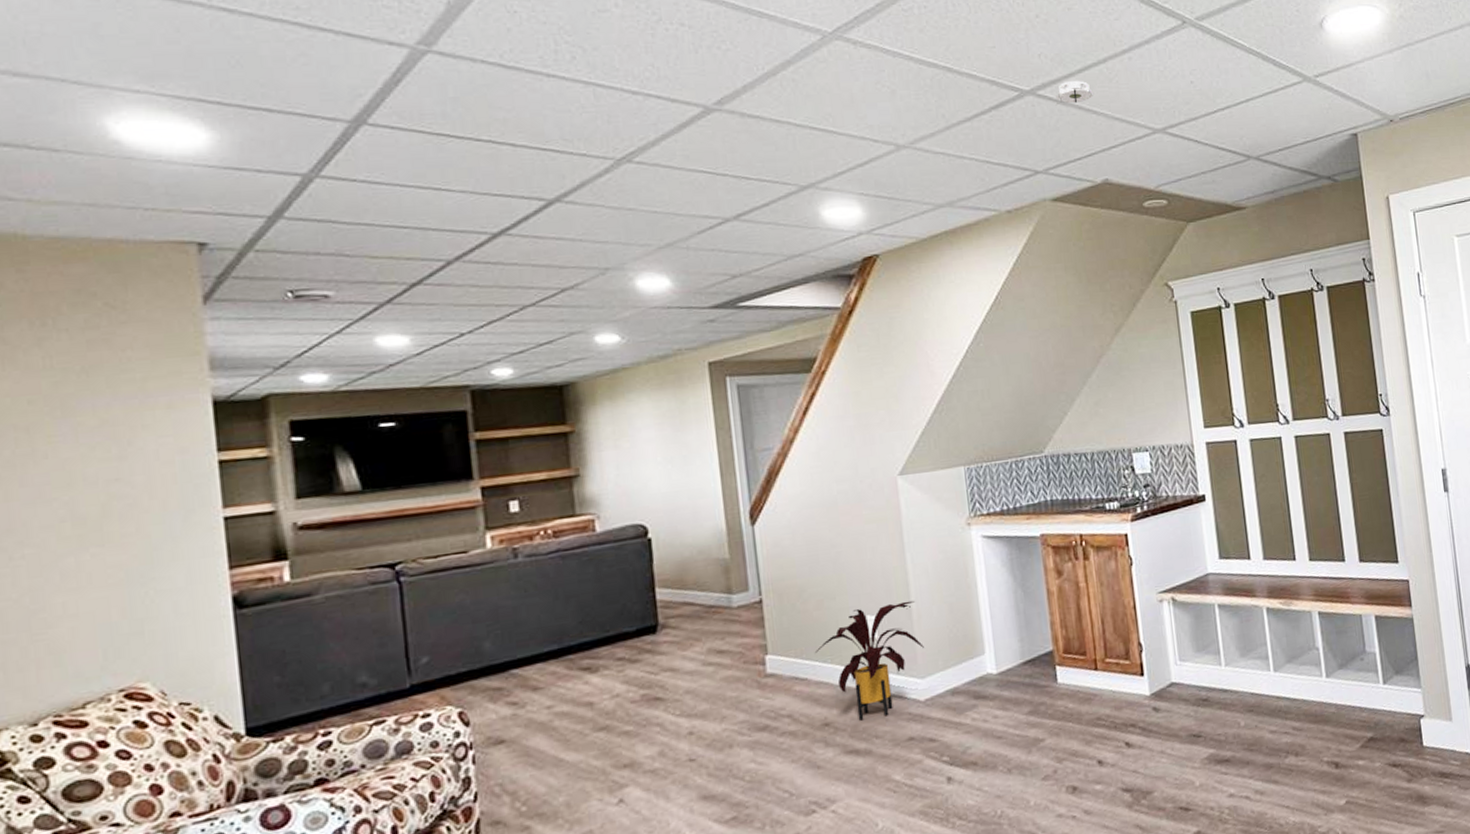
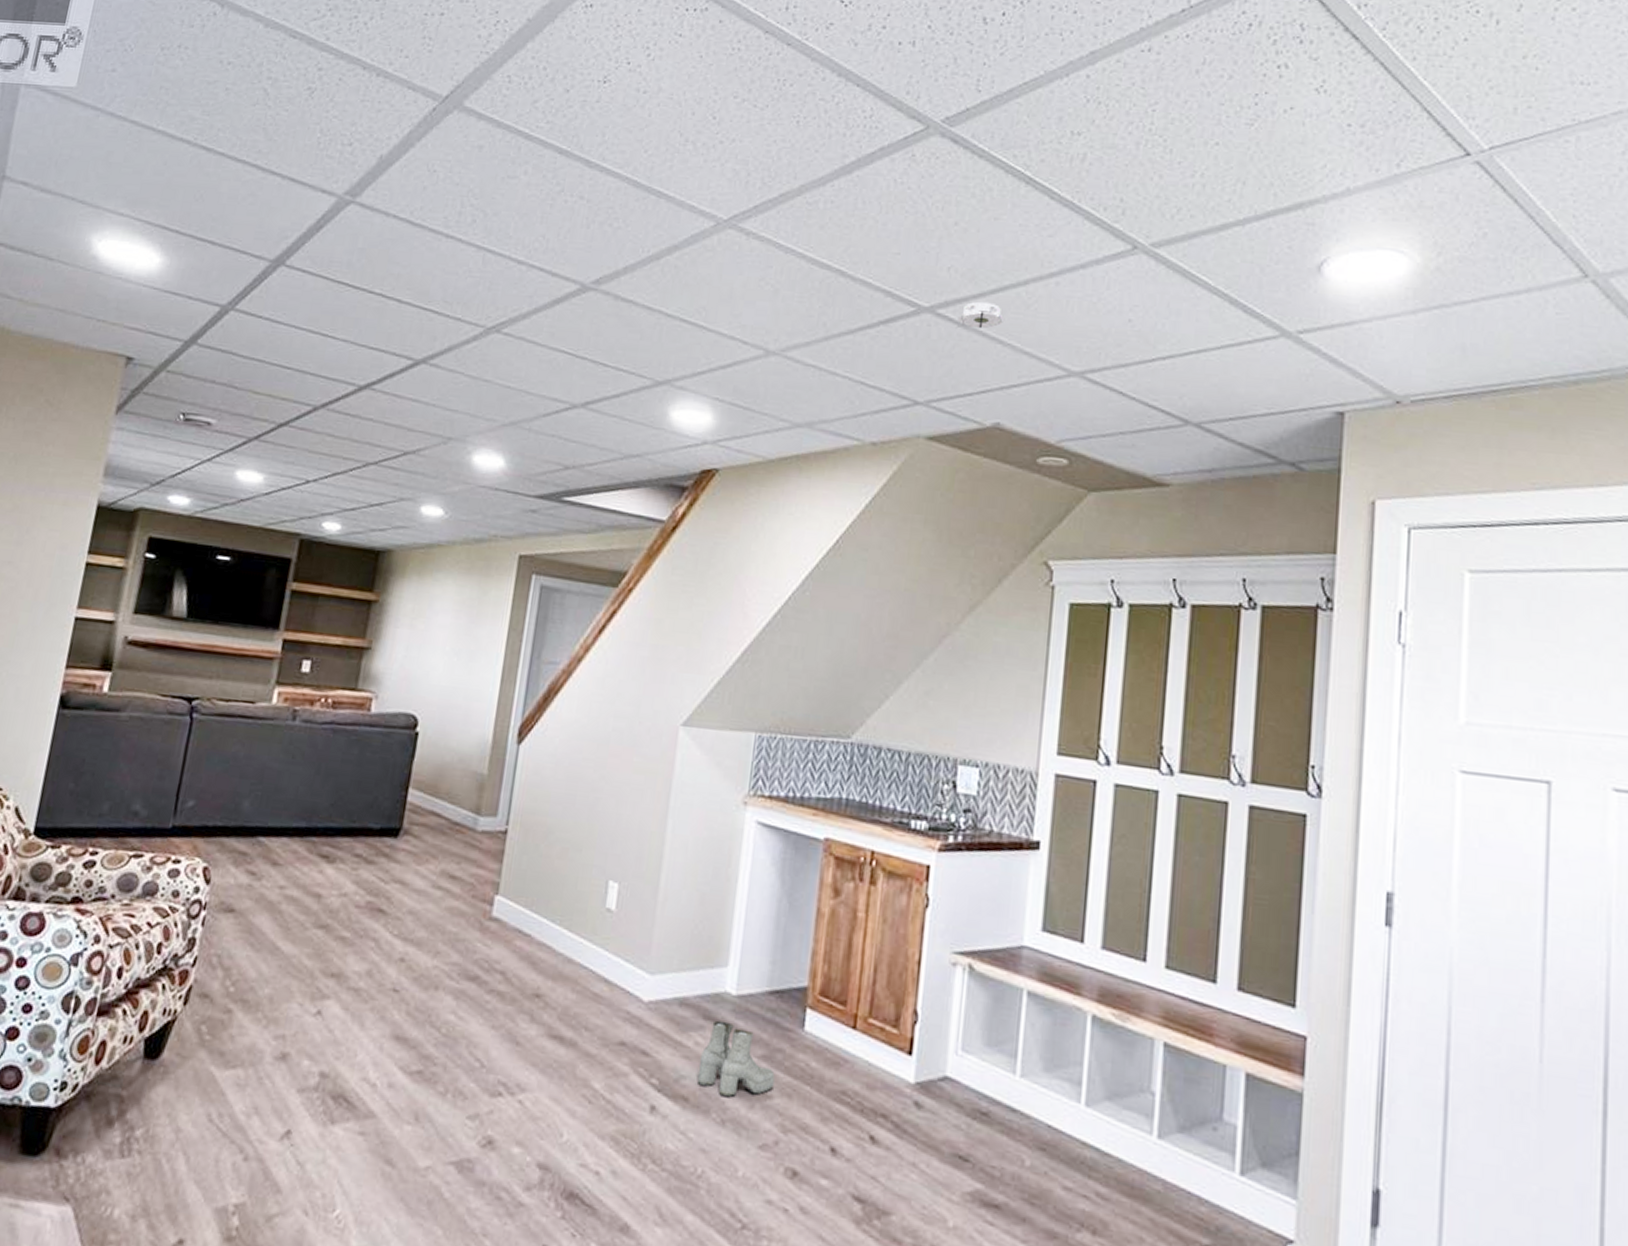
house plant: present [814,600,924,721] -> none [545,870,666,1007]
boots: none [978,695,1043,751] -> present [696,1020,775,1097]

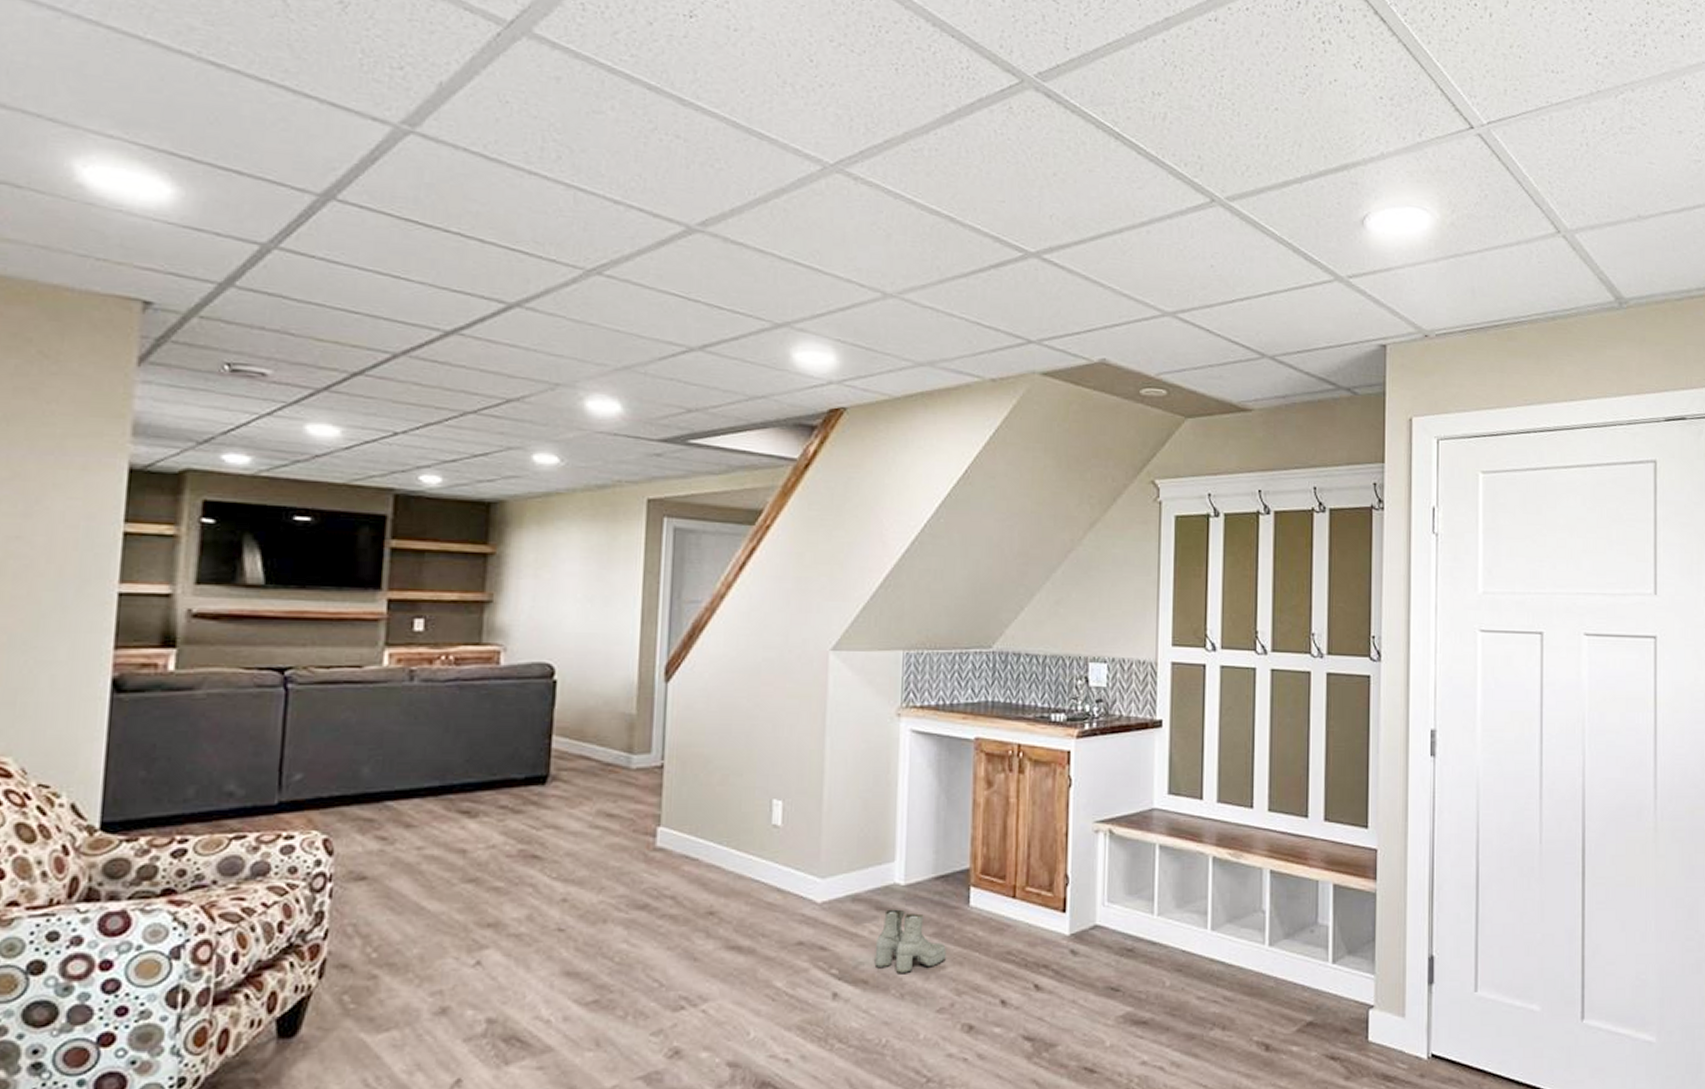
smoke detector: present [957,301,1005,329] -> none [1062,247,1104,273]

